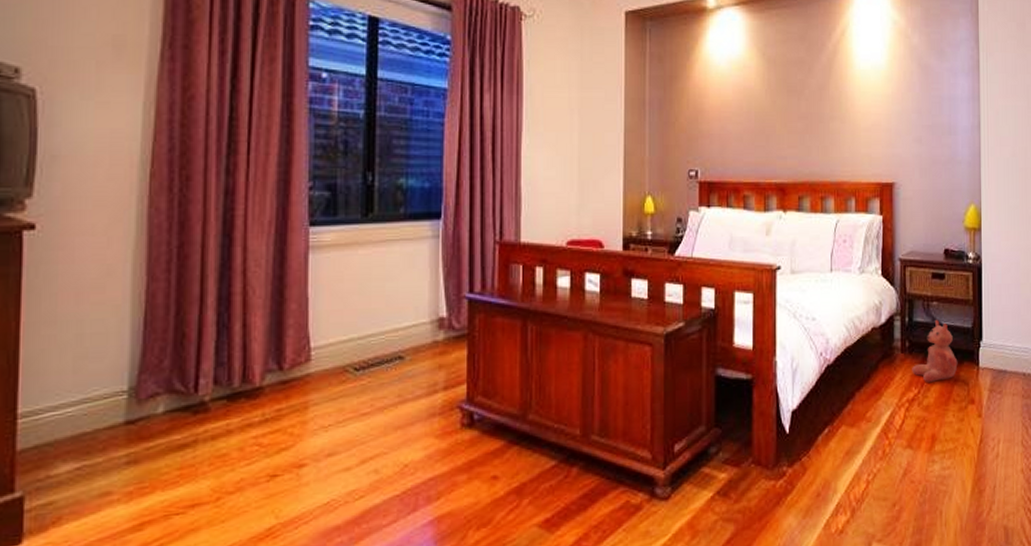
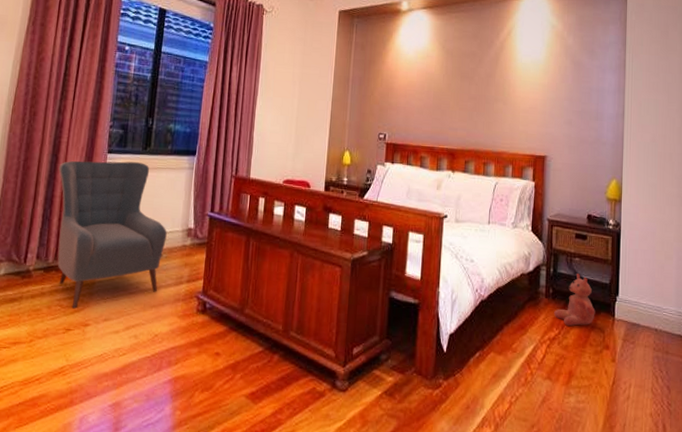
armchair: none [235,235,409,447] -> present [57,160,167,309]

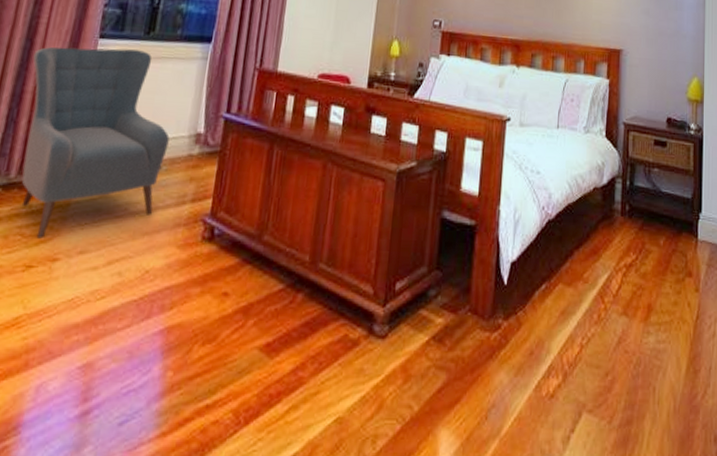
teddy bear: present [554,273,596,326] -> none [631,186,677,249]

